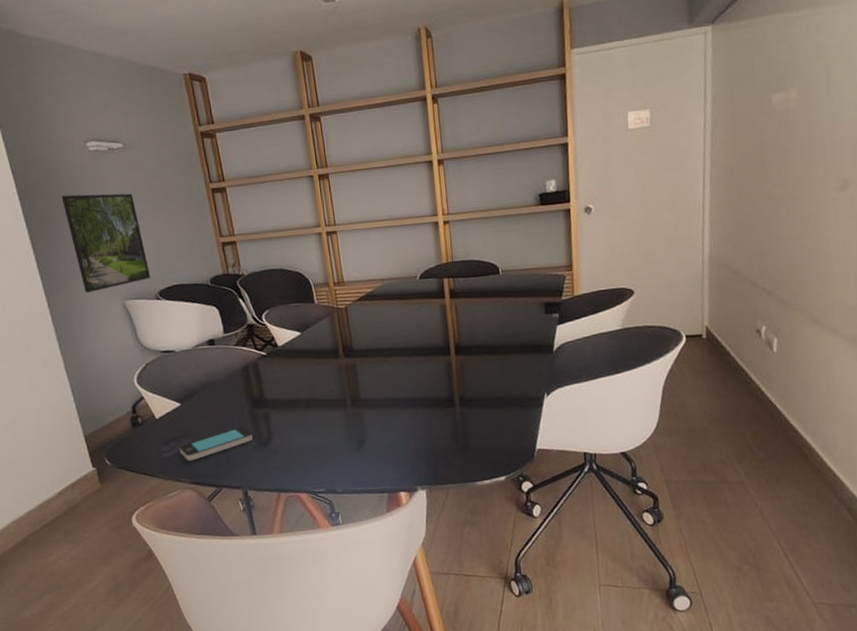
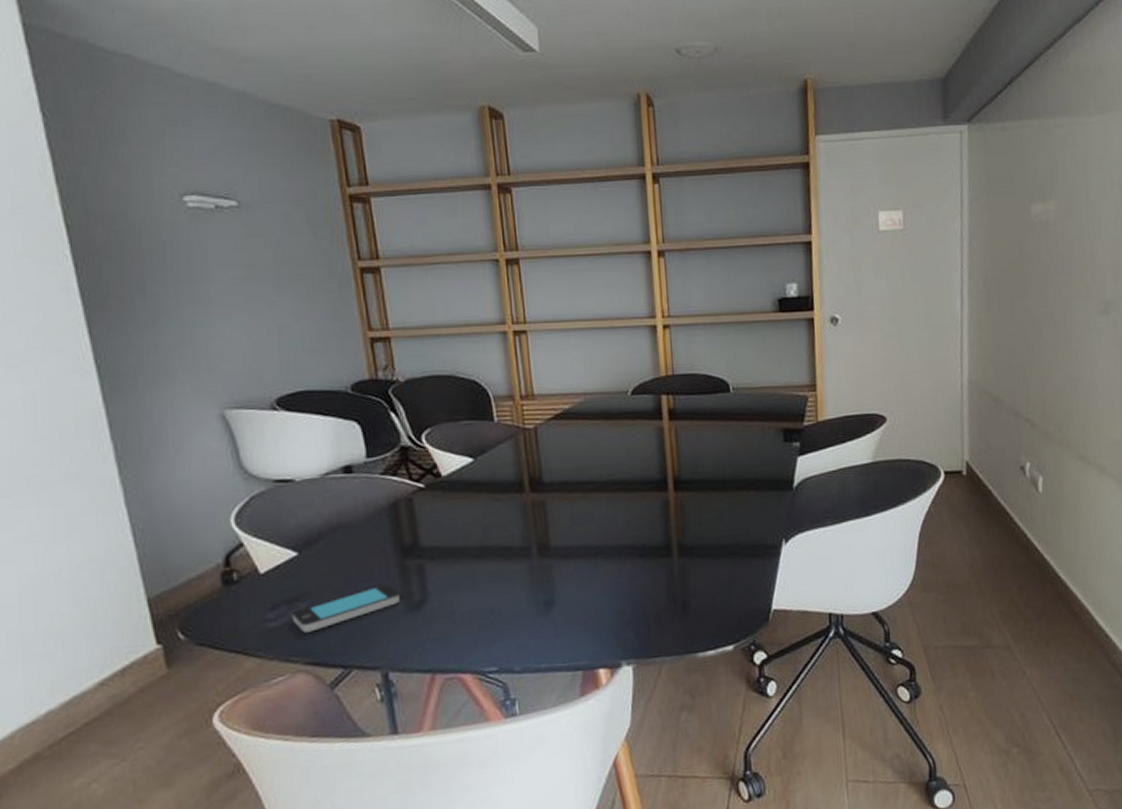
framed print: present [61,193,151,293] -> none [139,263,266,397]

